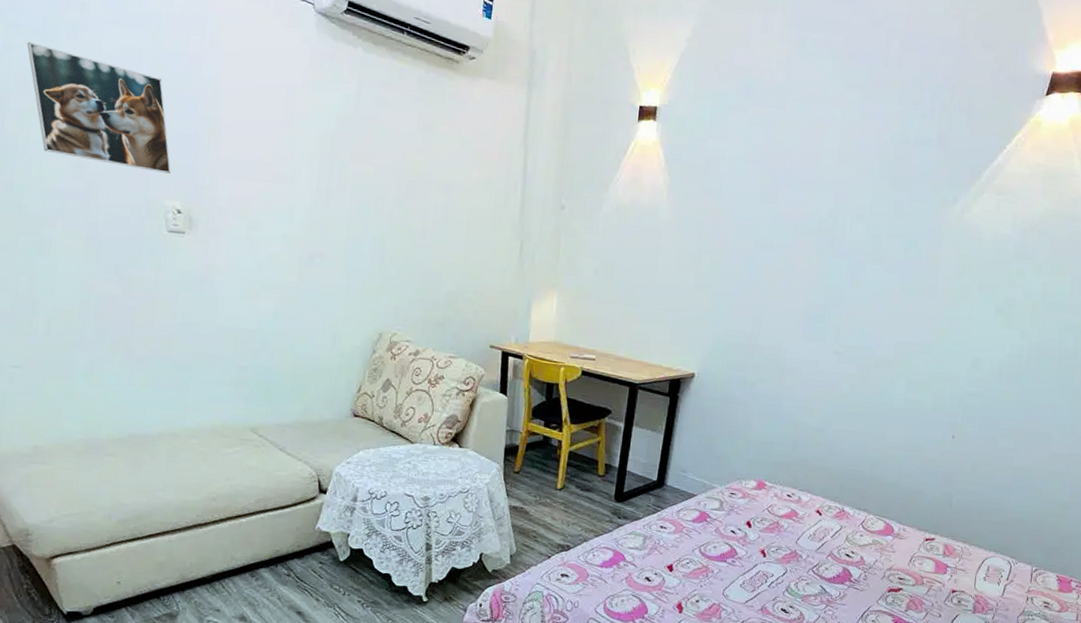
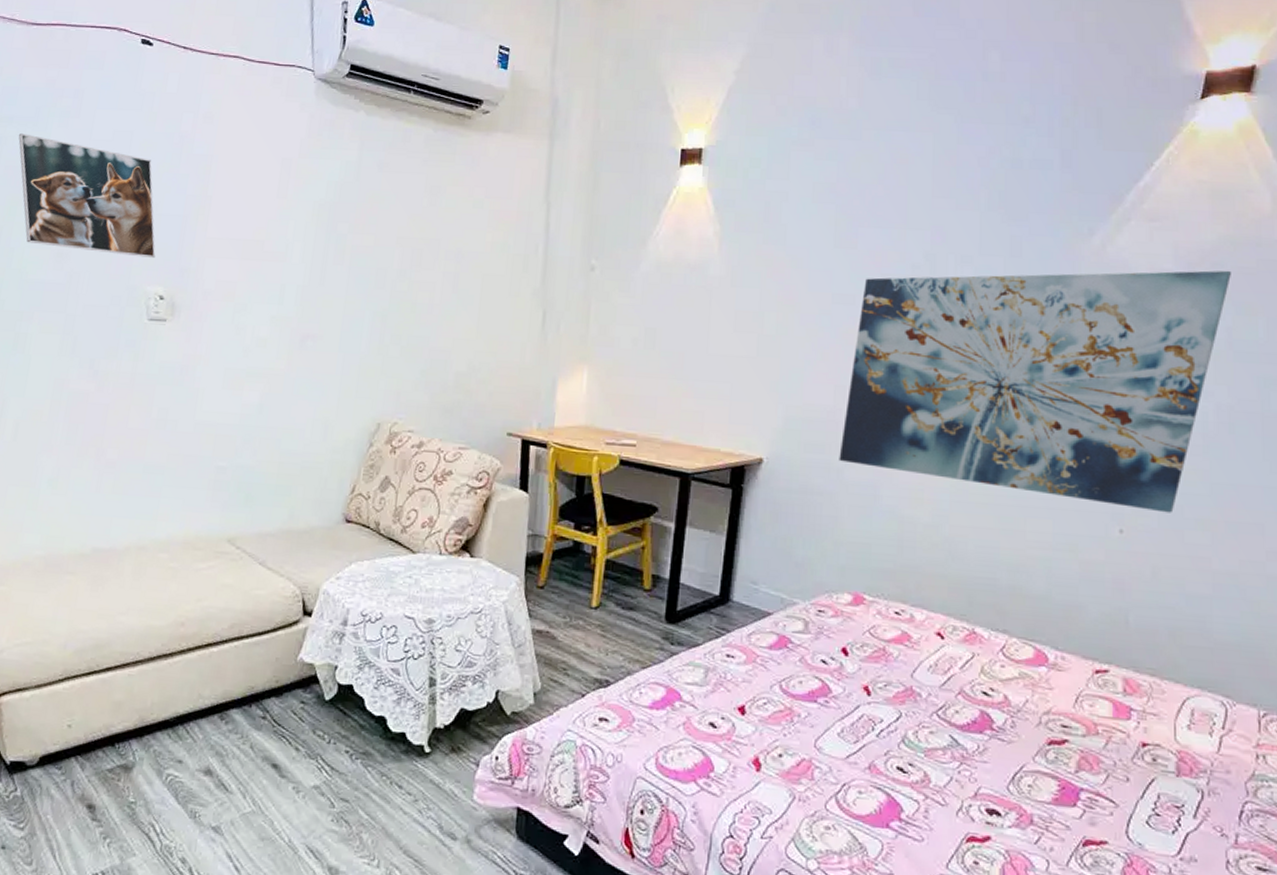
wall art: none [753,229,1051,424] -> present [839,270,1231,513]

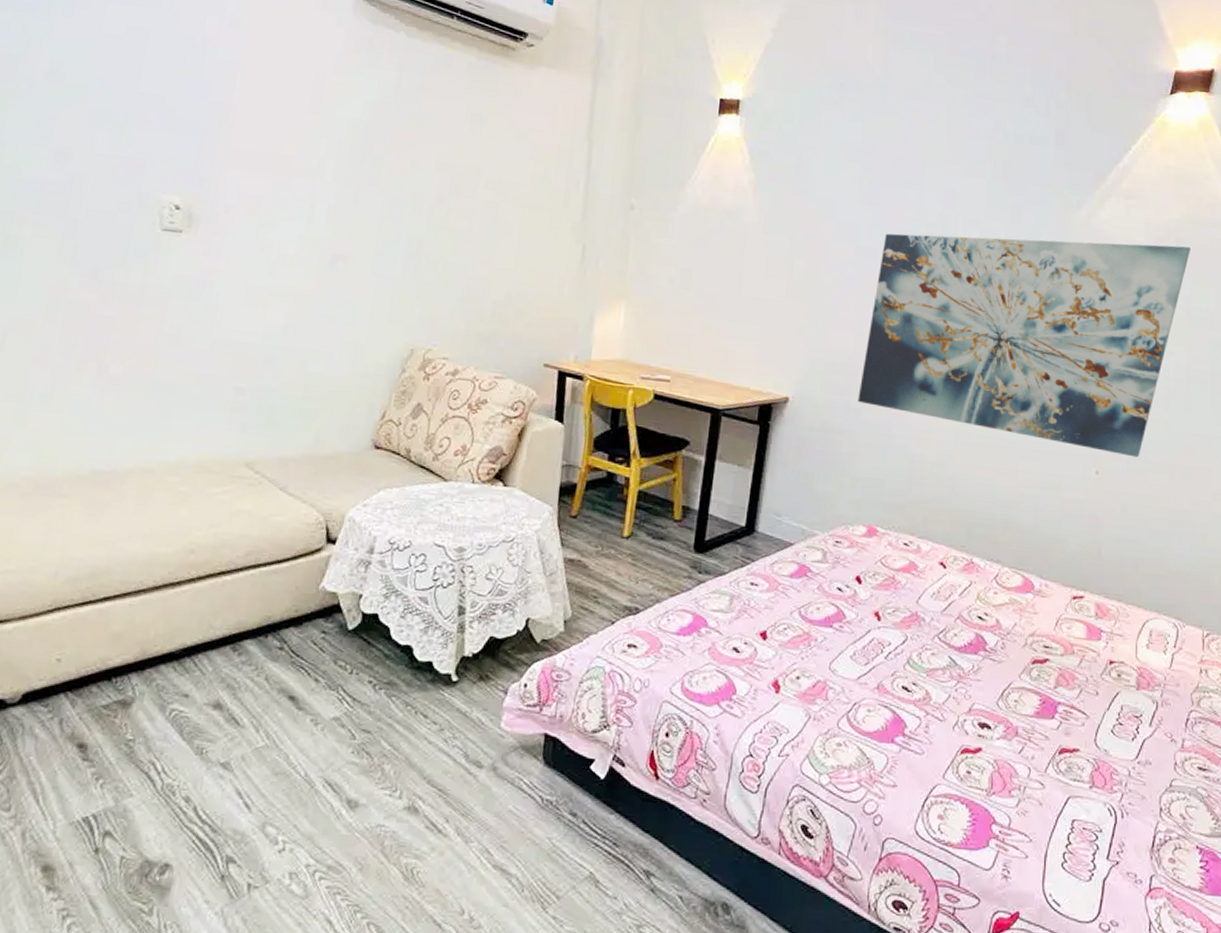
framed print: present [18,133,156,258] -> none [14,19,172,165]

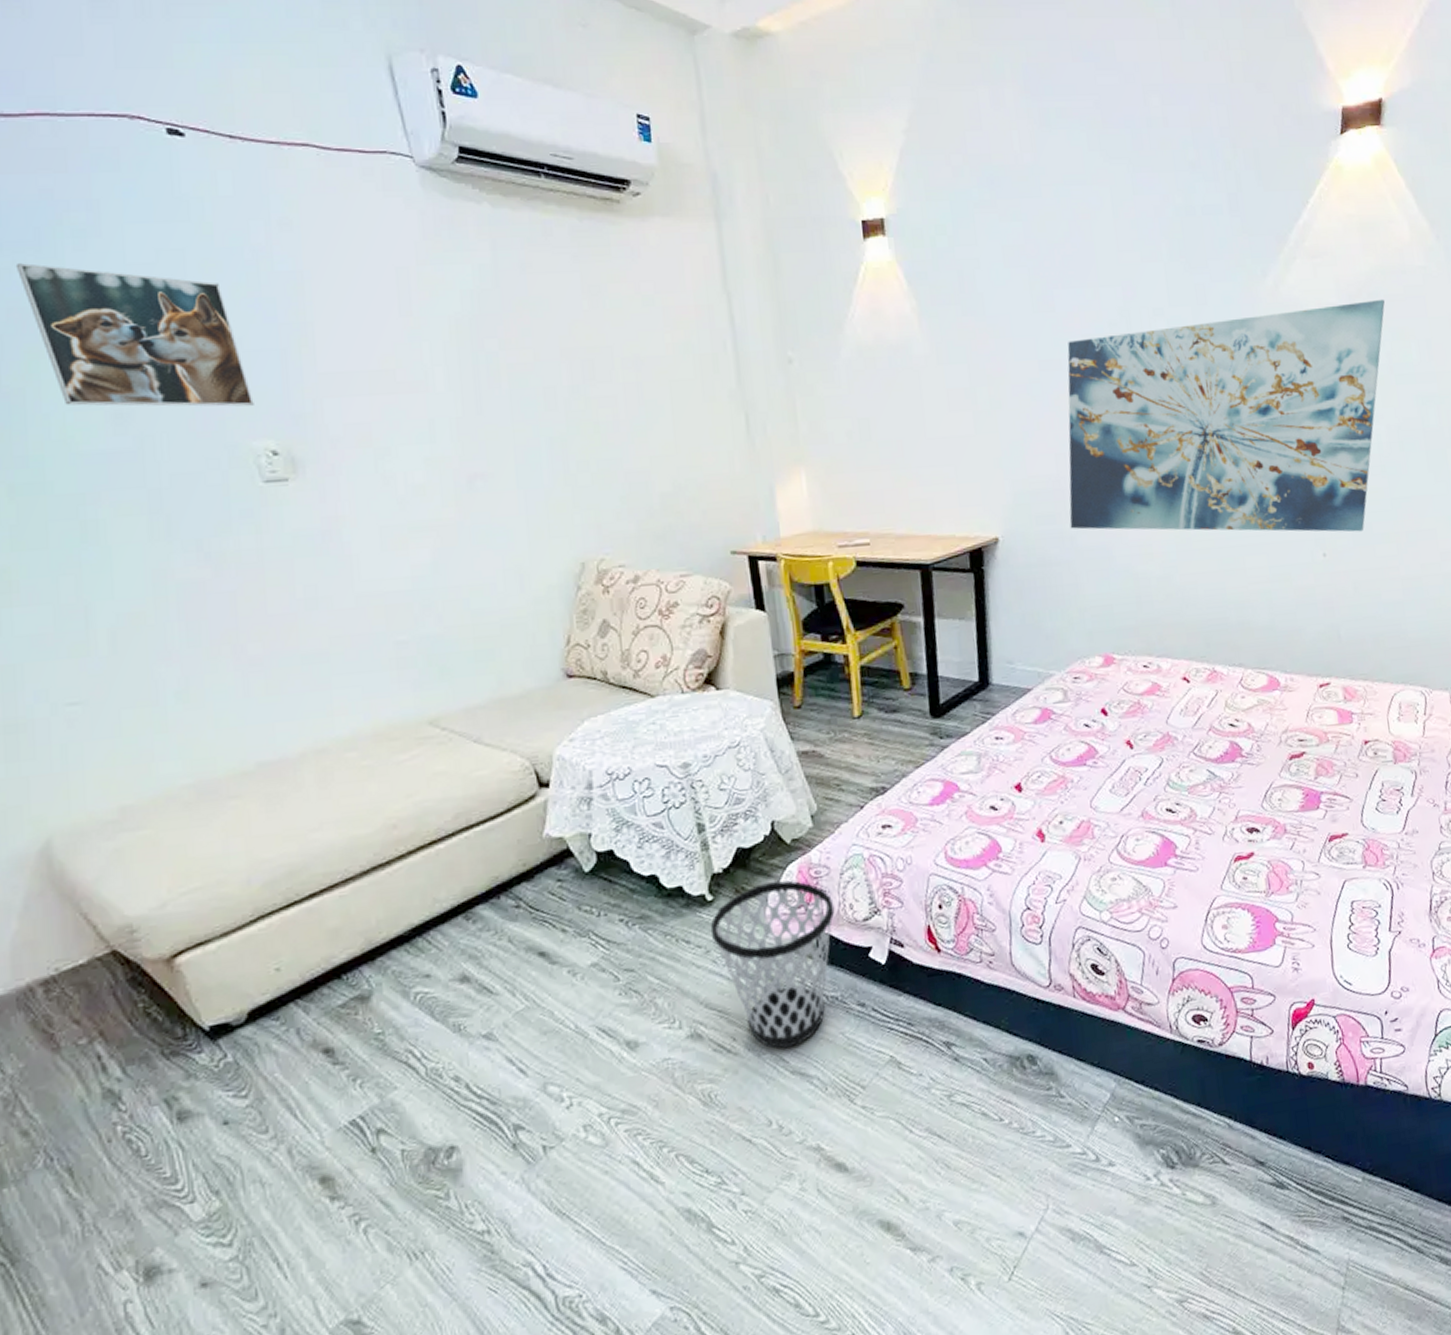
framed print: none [14,19,172,165] -> present [15,263,254,407]
wastebasket: none [448,675,568,842] -> present [710,880,835,1049]

